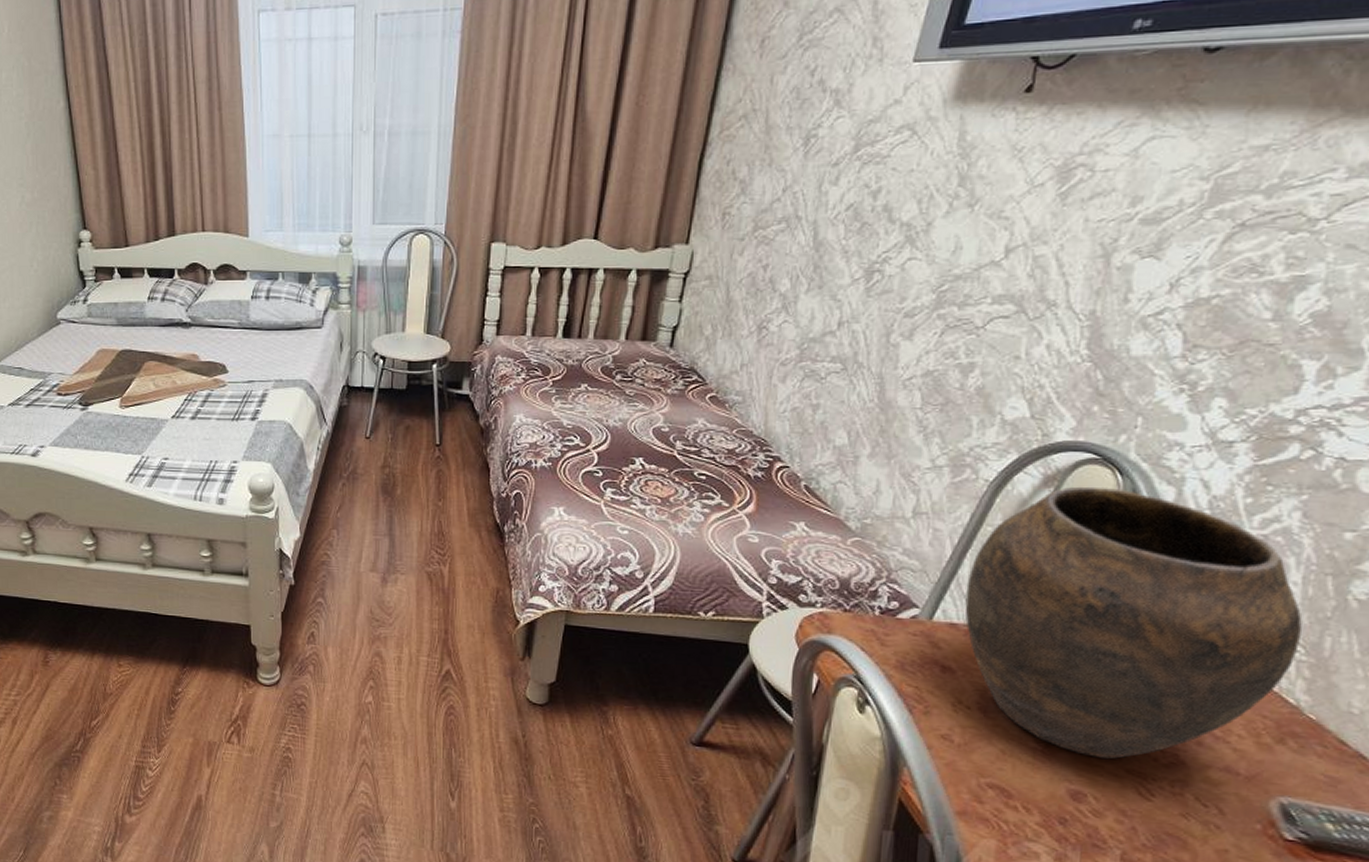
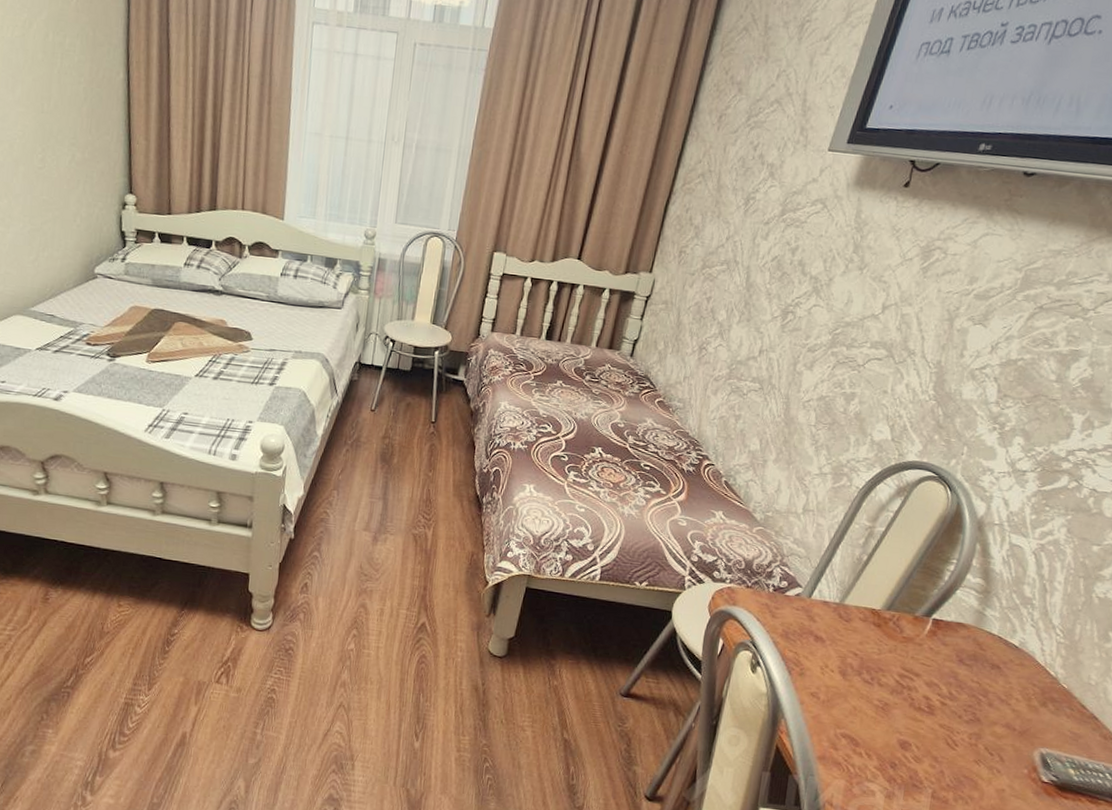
vase: present [964,486,1302,760] -> none [835,497,1063,716]

